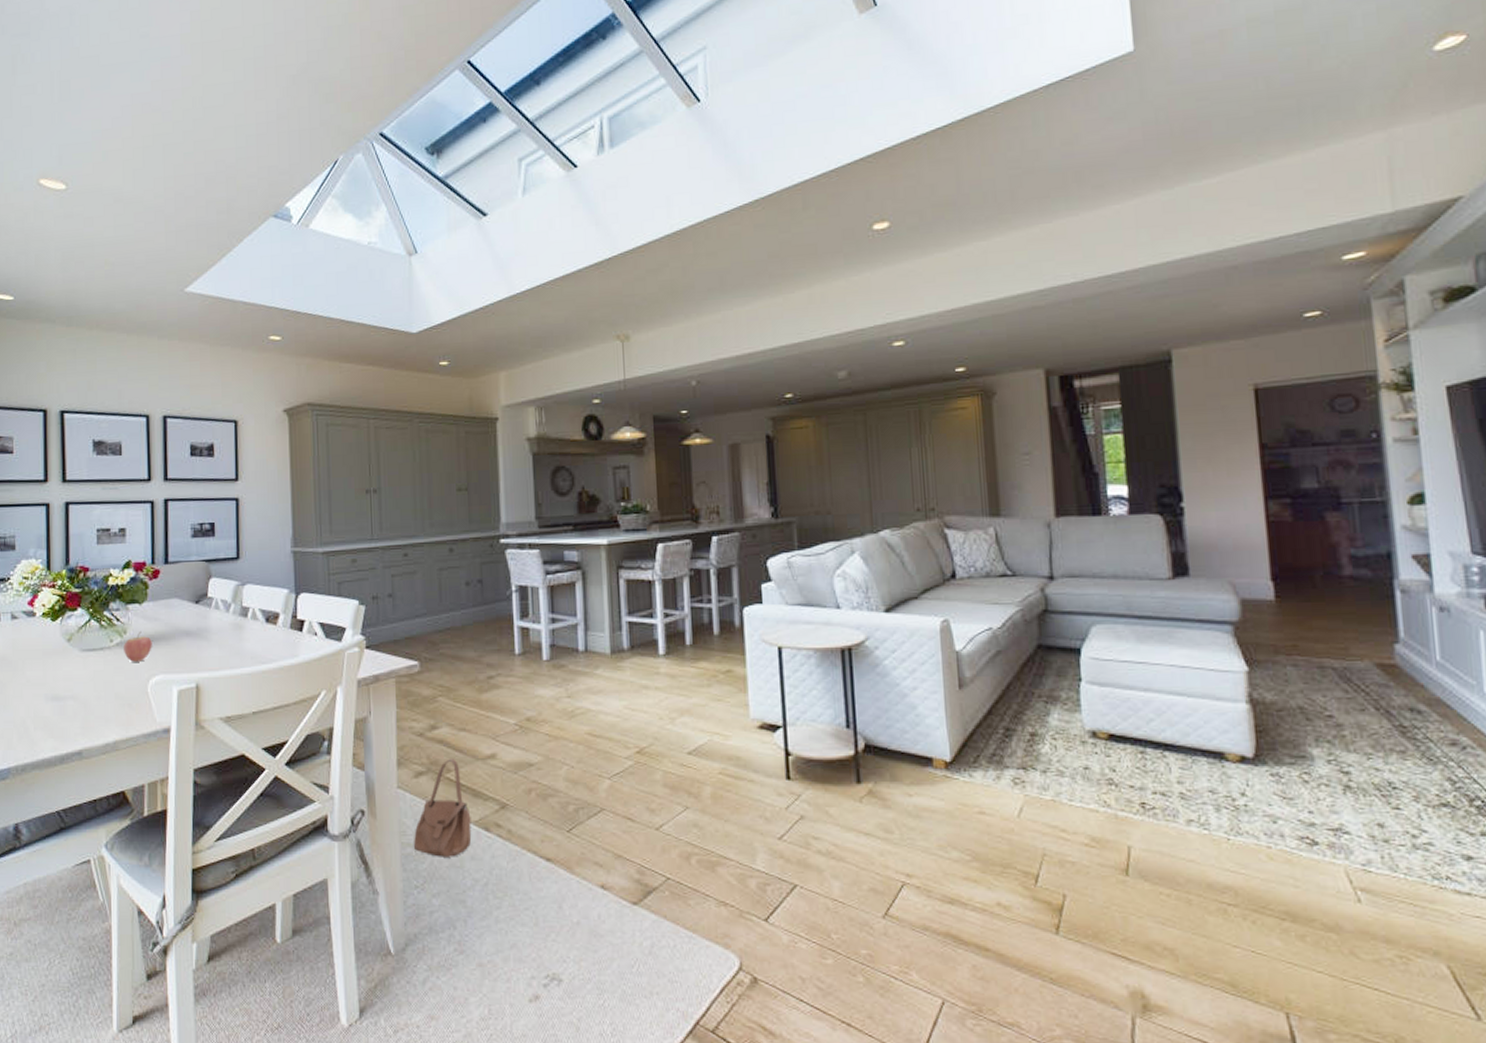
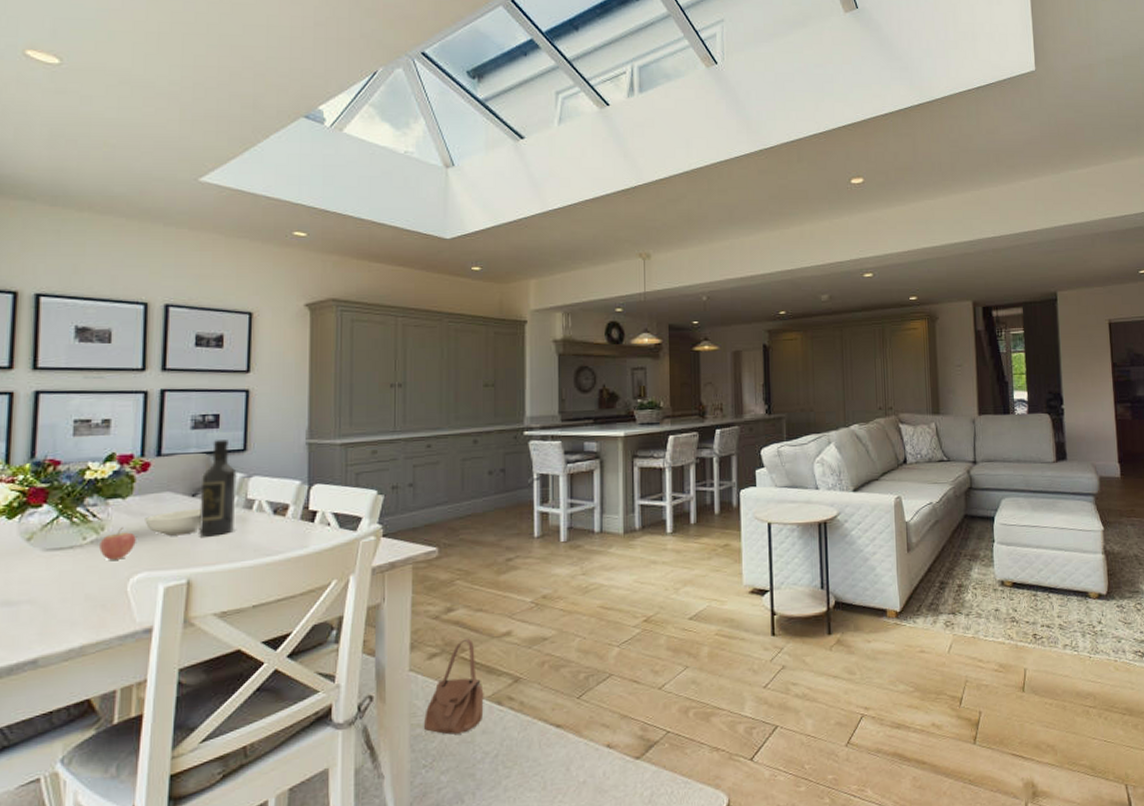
bowl: none [158,614,205,641] -> present [145,508,201,536]
wine bottle: none [202,548,233,643] -> present [199,440,237,537]

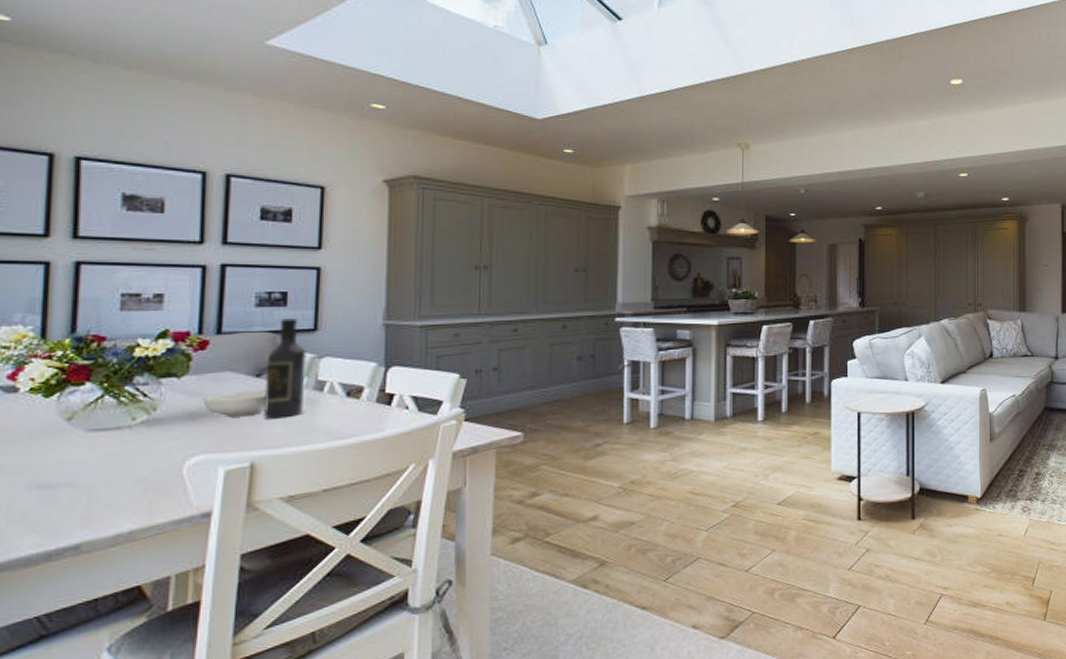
fruit: present [99,526,136,560] -> none [151,407,193,442]
handbag: present [423,638,484,735] -> none [504,523,569,618]

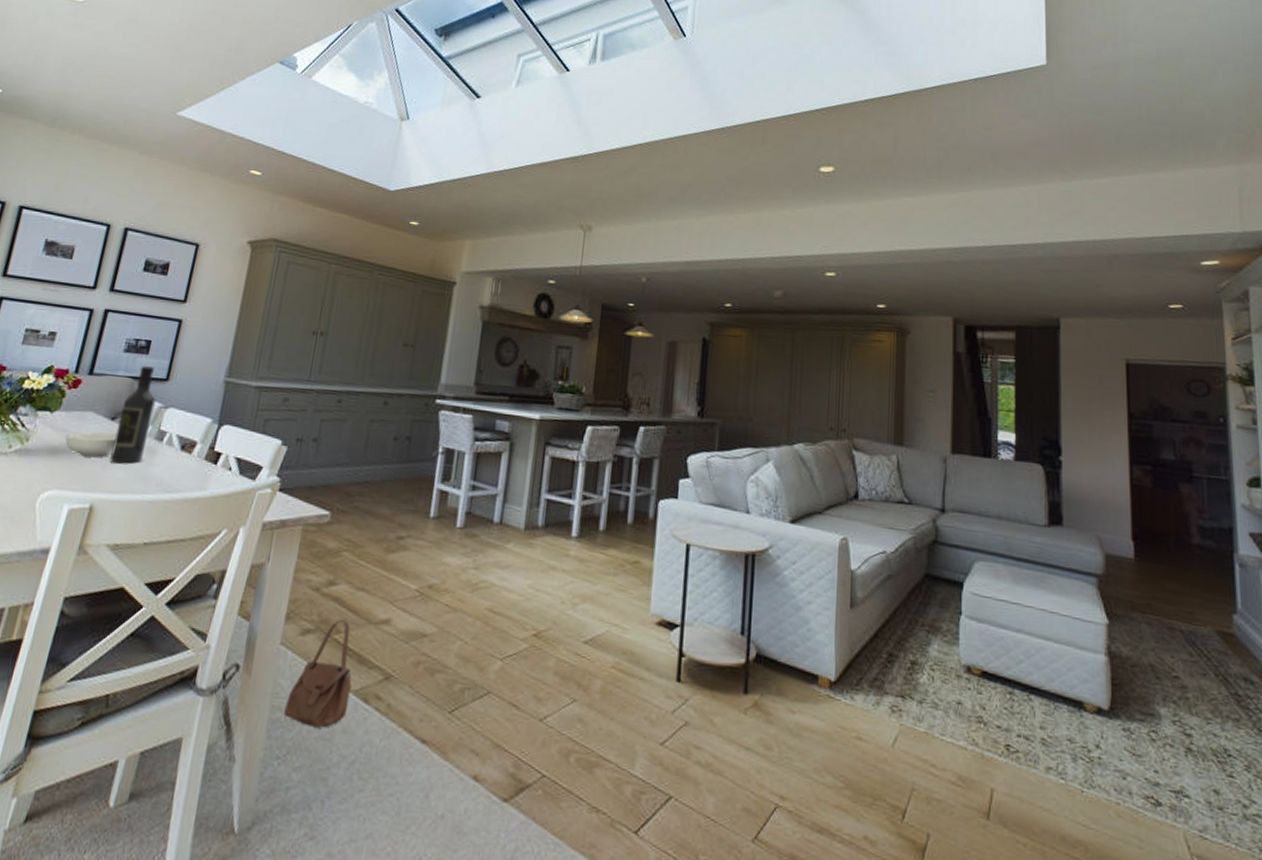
handbag: none [504,523,569,618] -> present [283,618,352,728]

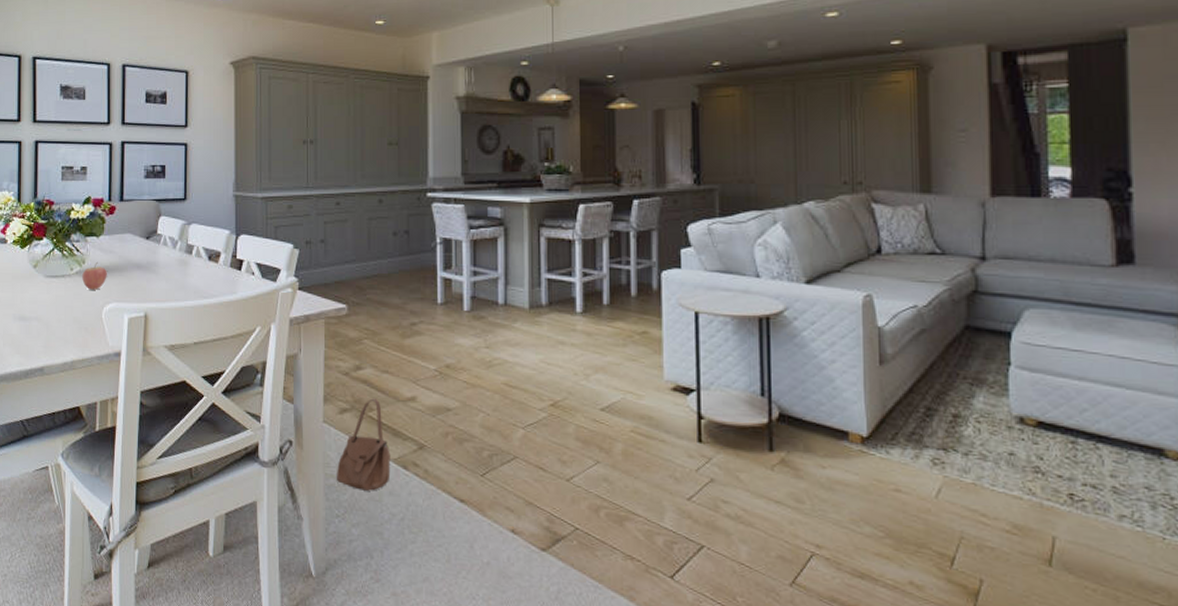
fruit: none [20,440,55,473] -> present [82,261,107,290]
bowl: present [65,431,117,458] -> none [113,250,153,273]
wine bottle: present [110,366,156,464] -> none [152,189,180,276]

